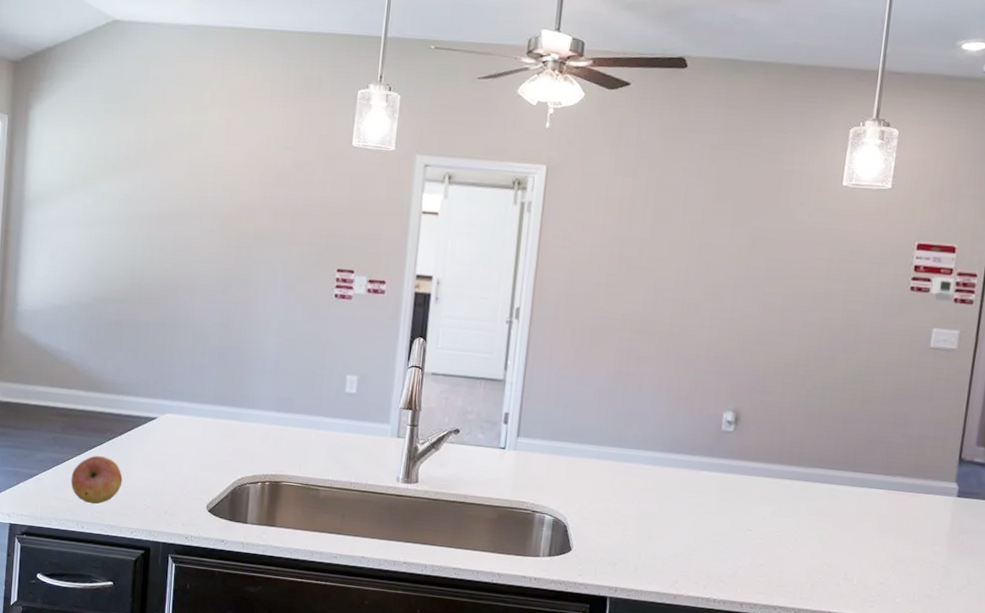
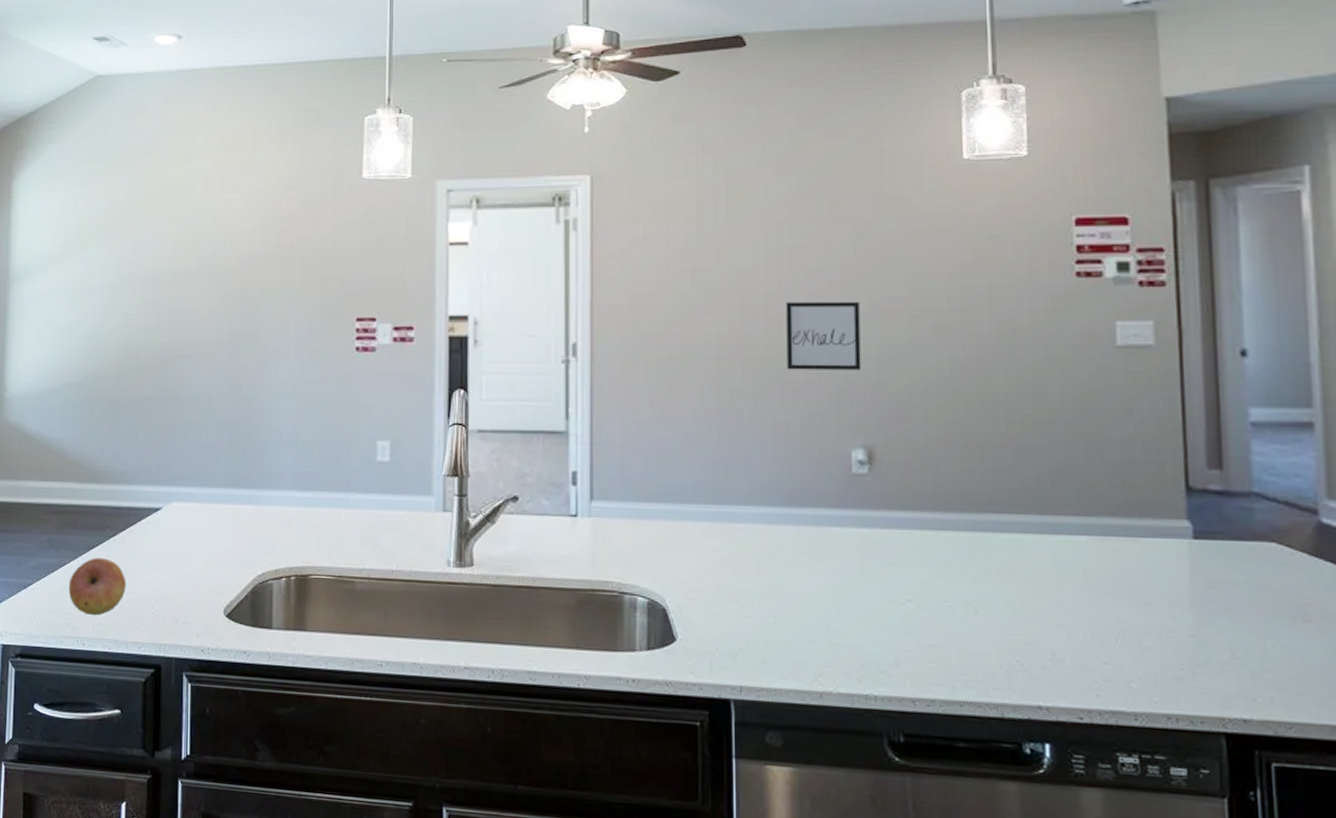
wall art: none [684,289,747,350] -> present [786,301,861,370]

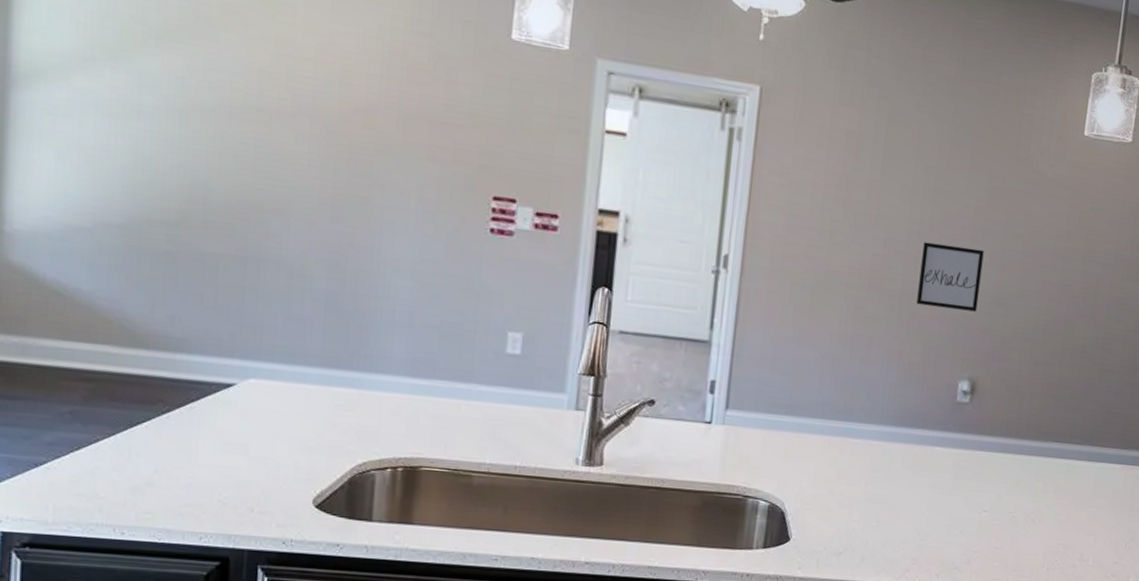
fruit: present [68,558,126,616] -> none [101,435,184,502]

